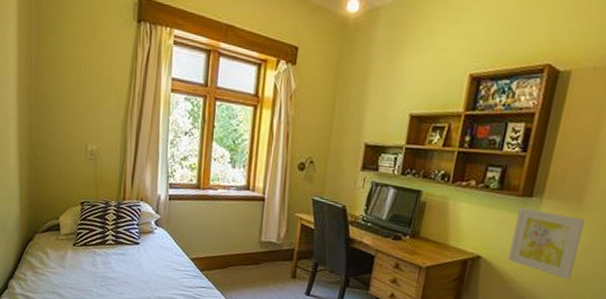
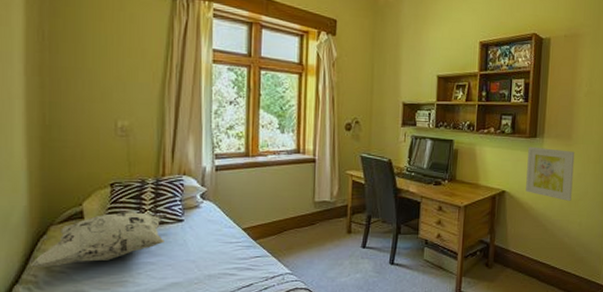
decorative pillow: none [20,228,125,270] -> present [29,212,167,268]

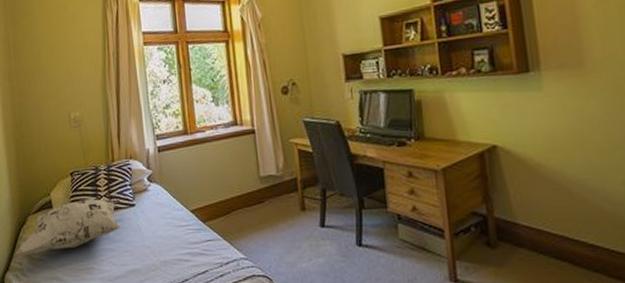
wall art: present [526,146,575,201] -> none [520,83,603,152]

